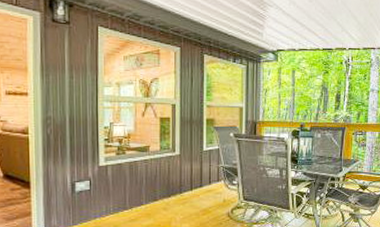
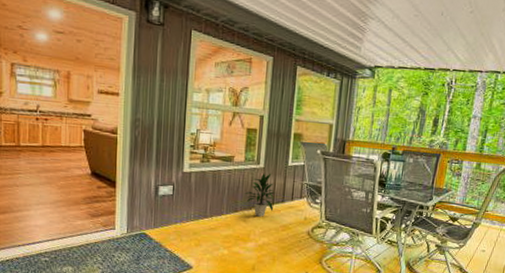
indoor plant: none [162,159,194,203] -> present [244,173,276,217]

